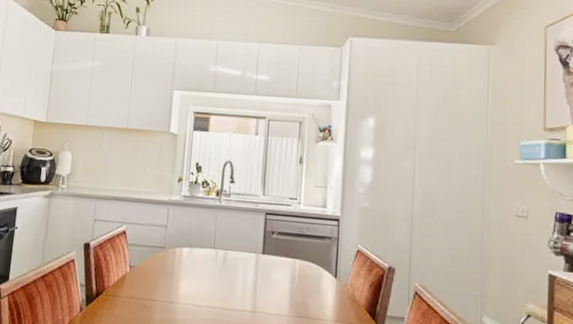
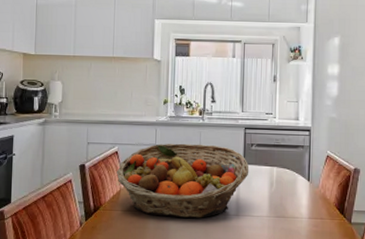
fruit basket: none [122,225,269,312] -> present [116,143,249,218]

